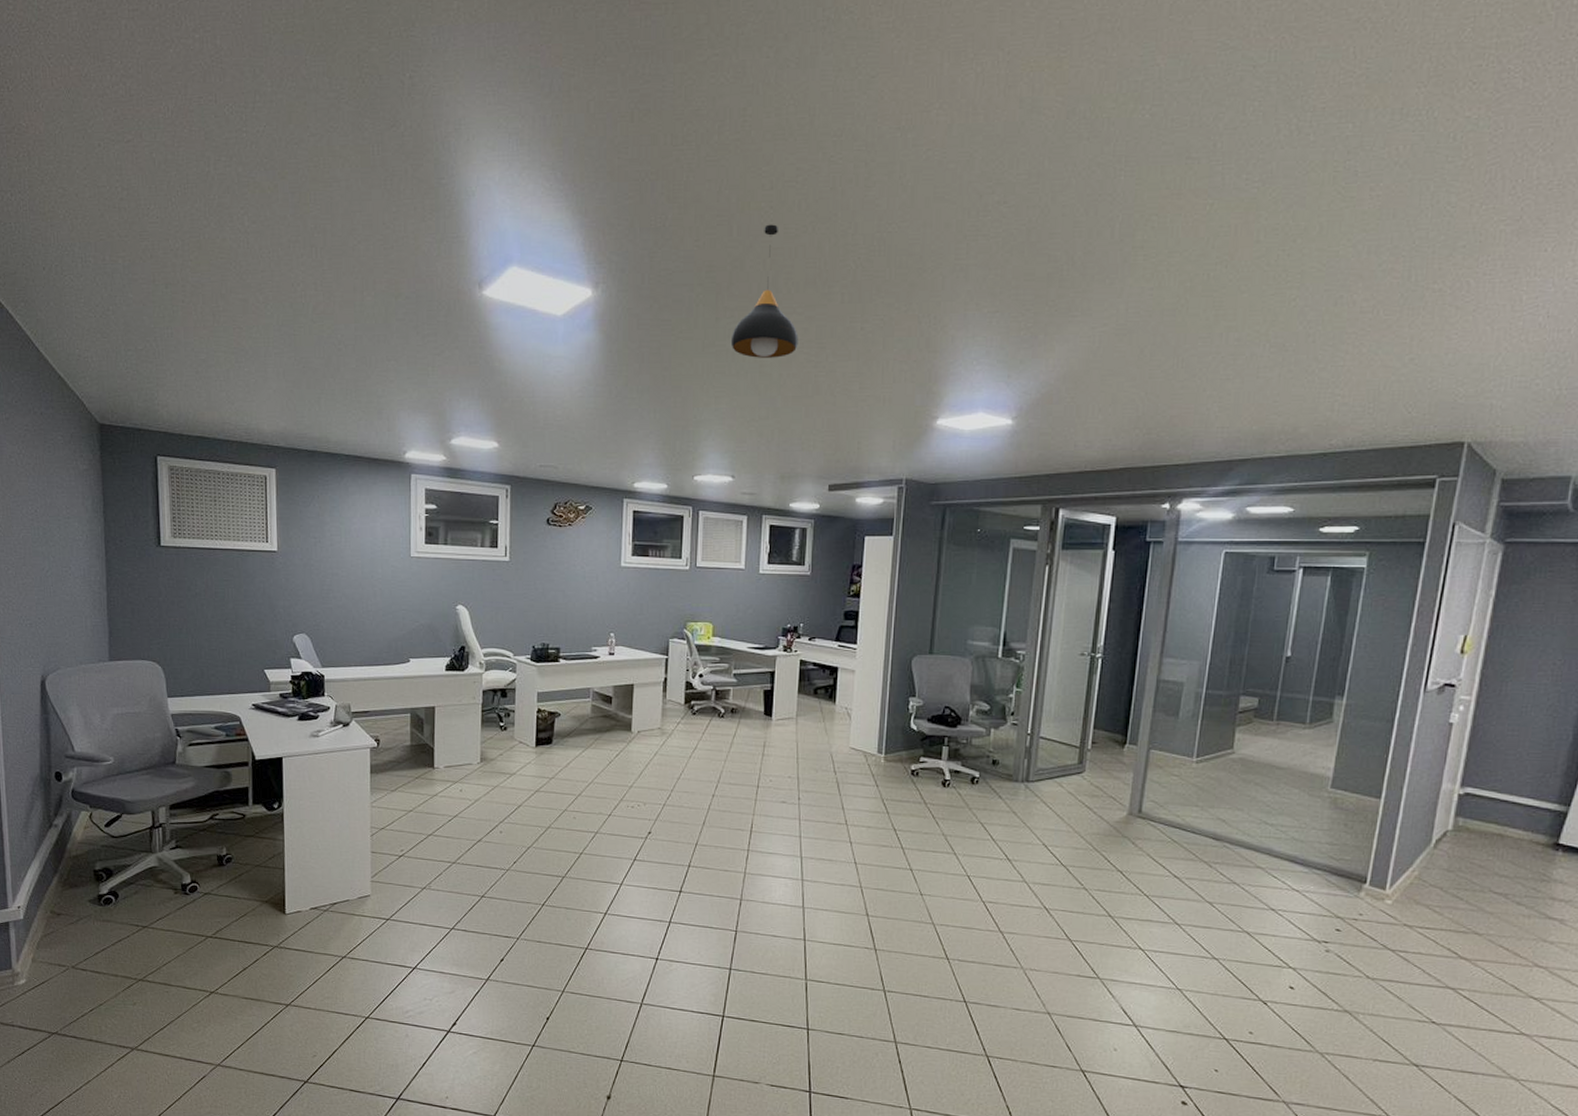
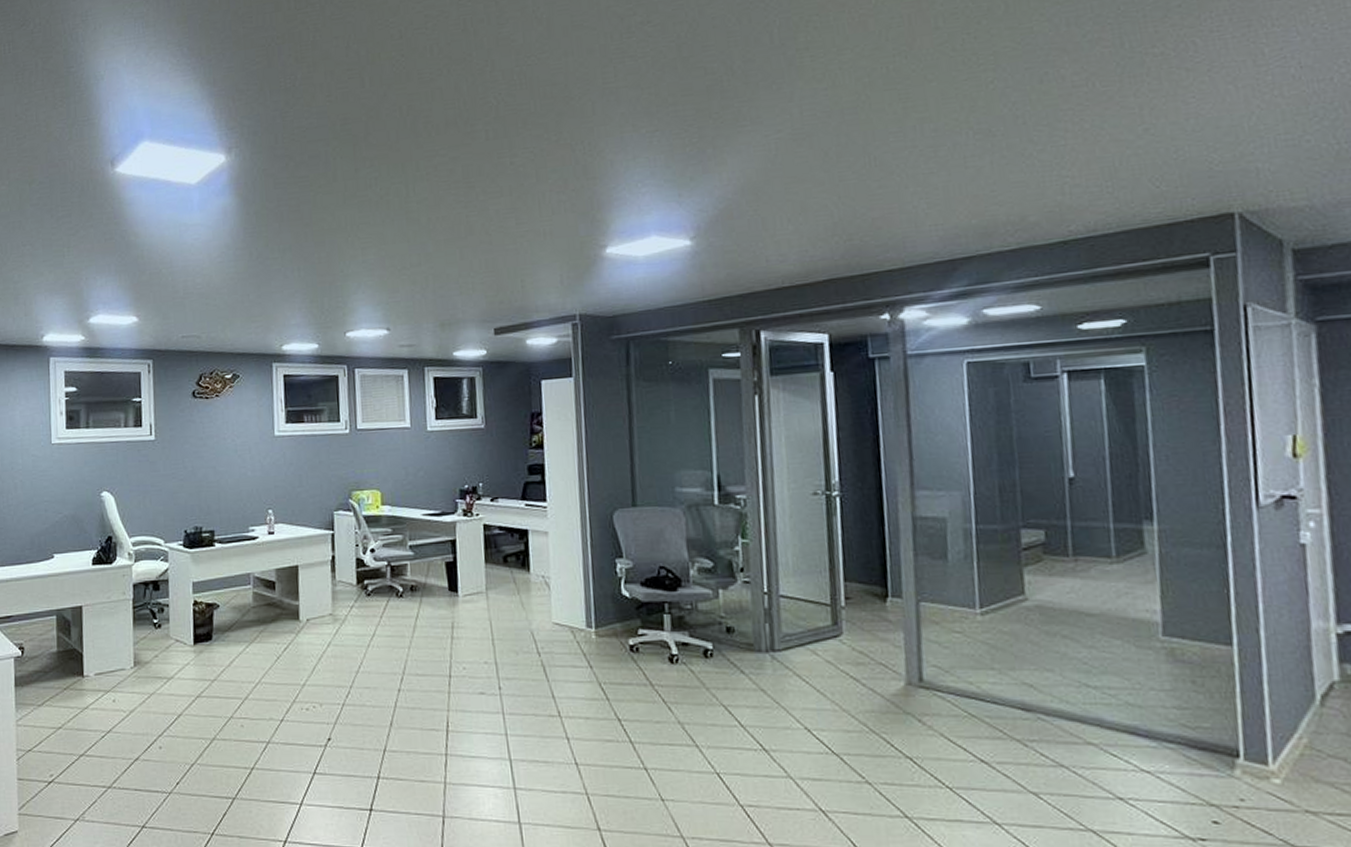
pendant light: present [730,224,798,358] -> none [372,71,445,205]

